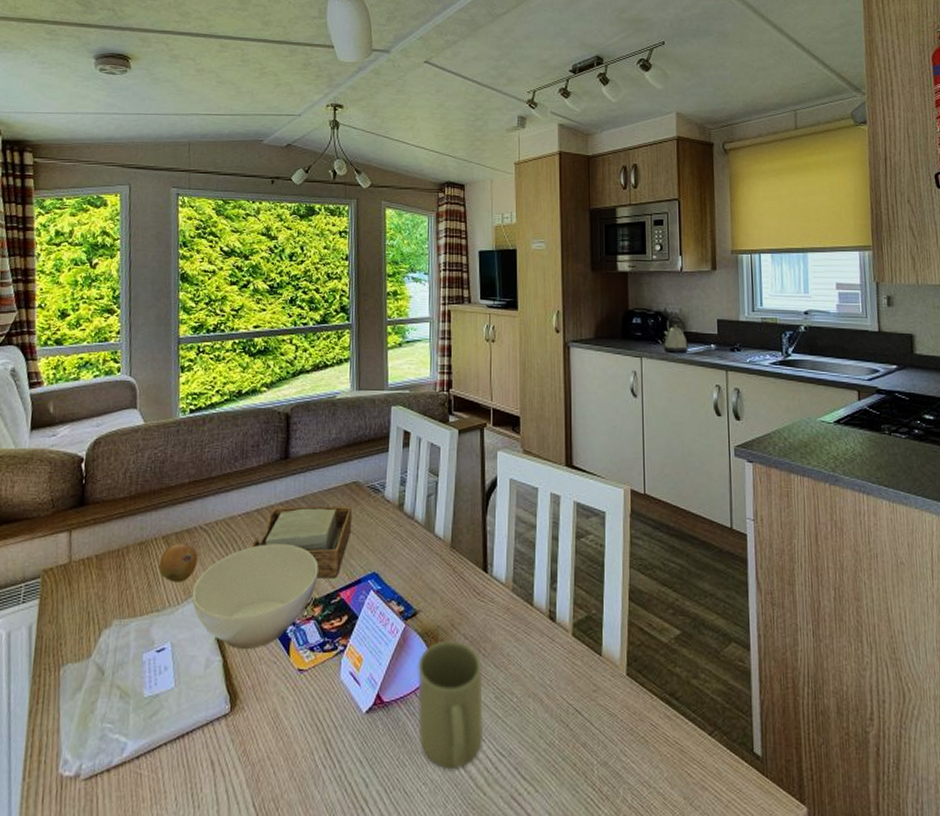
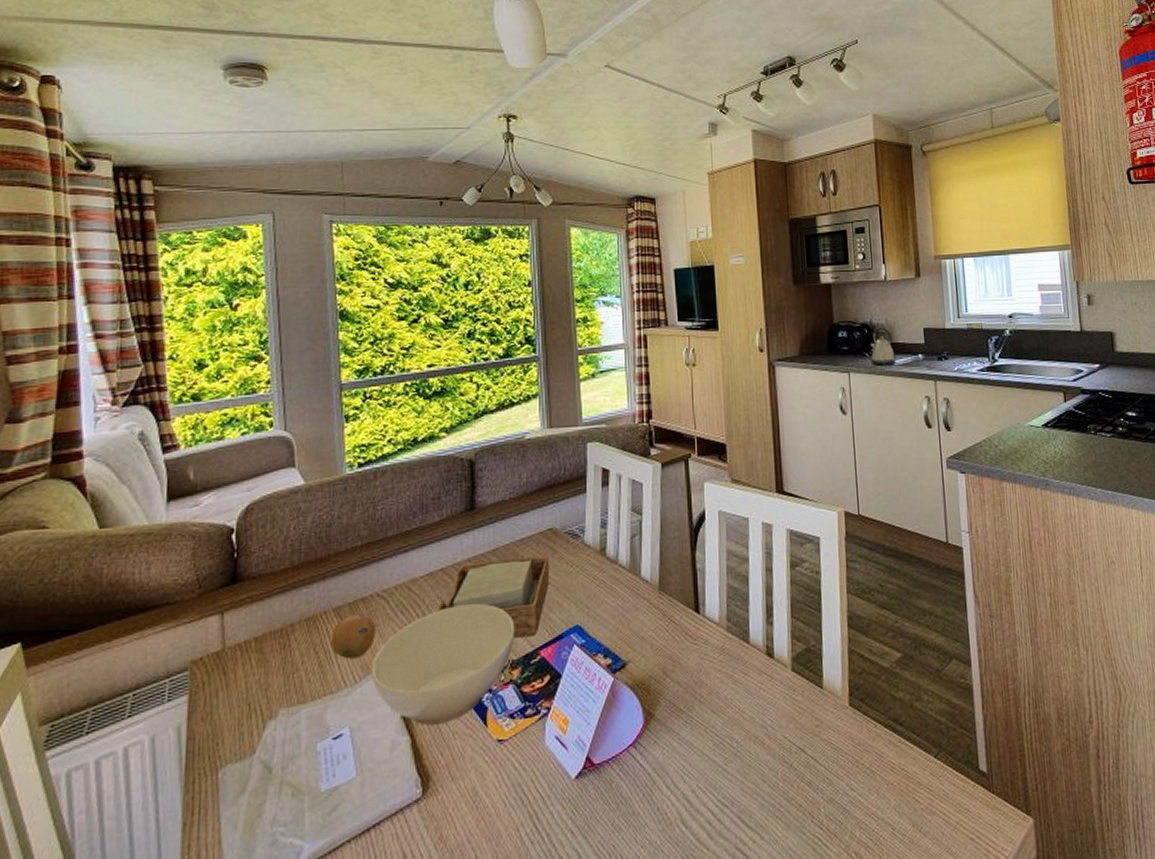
mug: present [417,640,484,770] -> none [628,689,704,829]

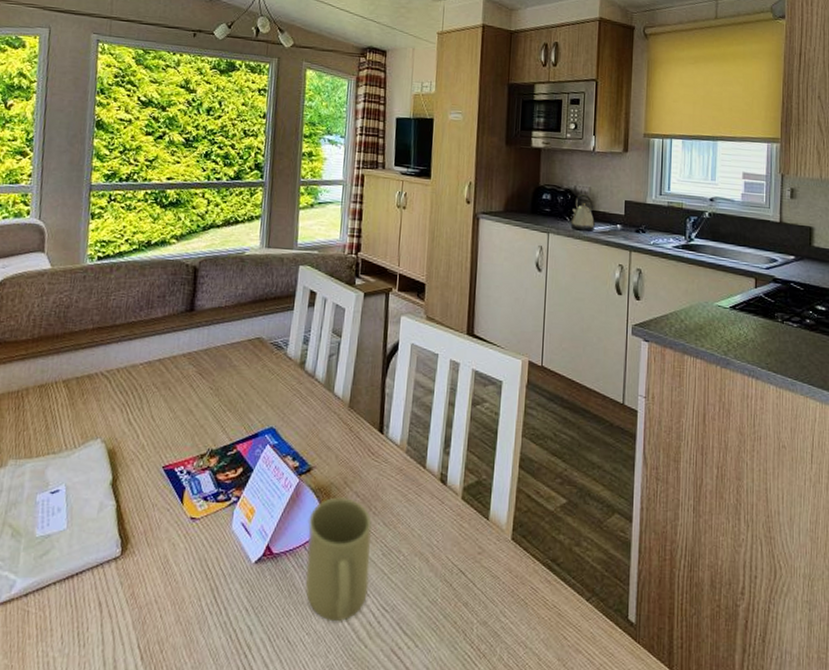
fruit: present [330,613,377,659] -> none [57,387,98,427]
bowl: present [371,603,515,726] -> none [88,393,217,496]
napkin holder: present [435,555,550,638] -> none [150,358,254,431]
mug: none [628,689,704,829] -> present [304,497,372,622]

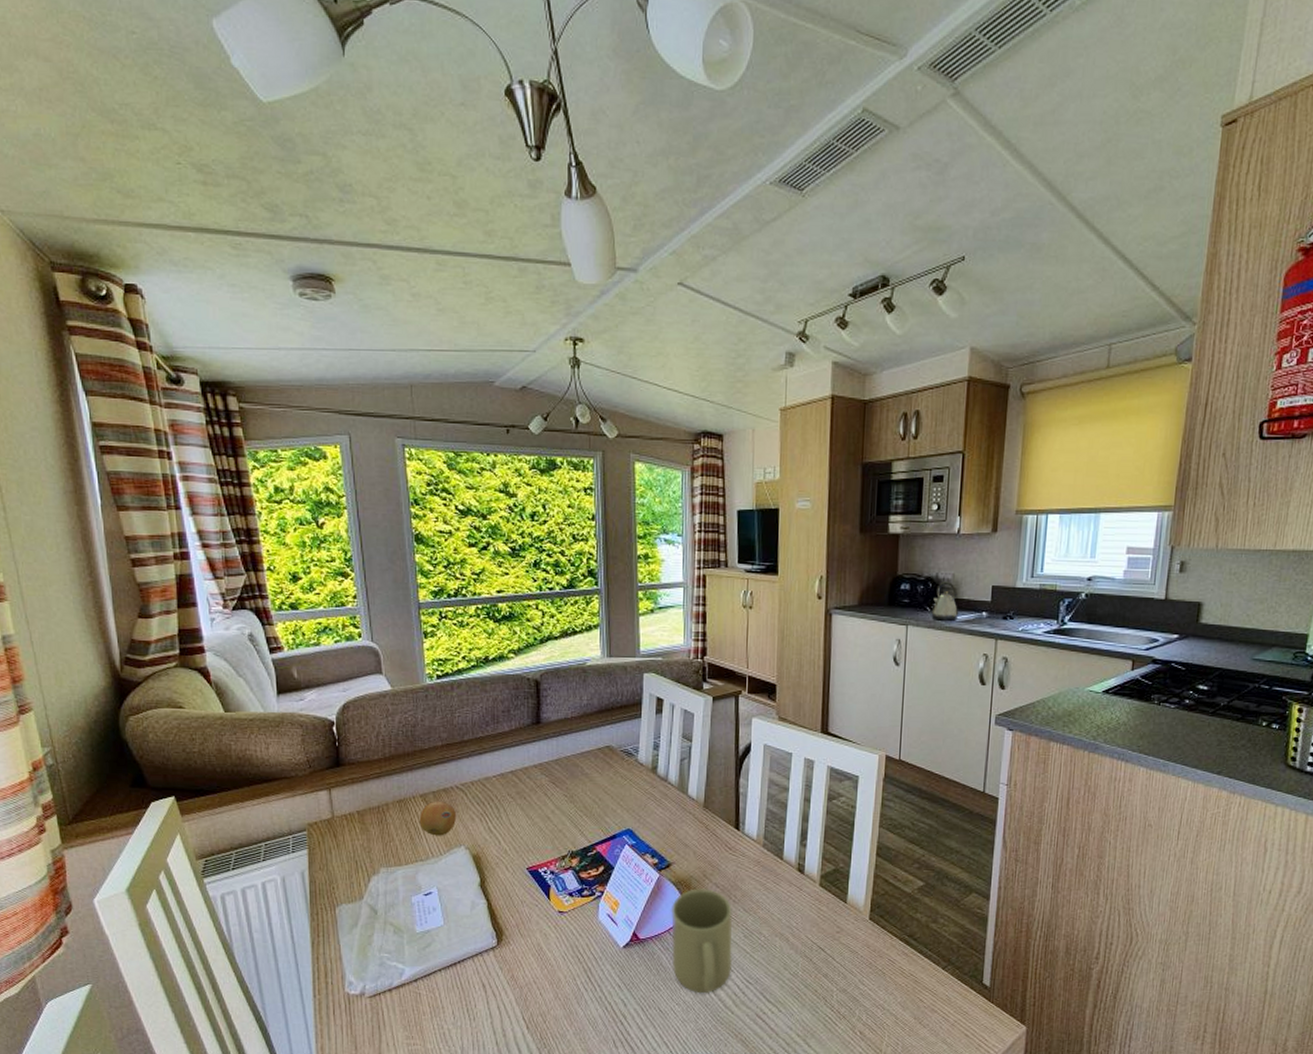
fruit: none [57,387,98,427] -> present [419,800,457,836]

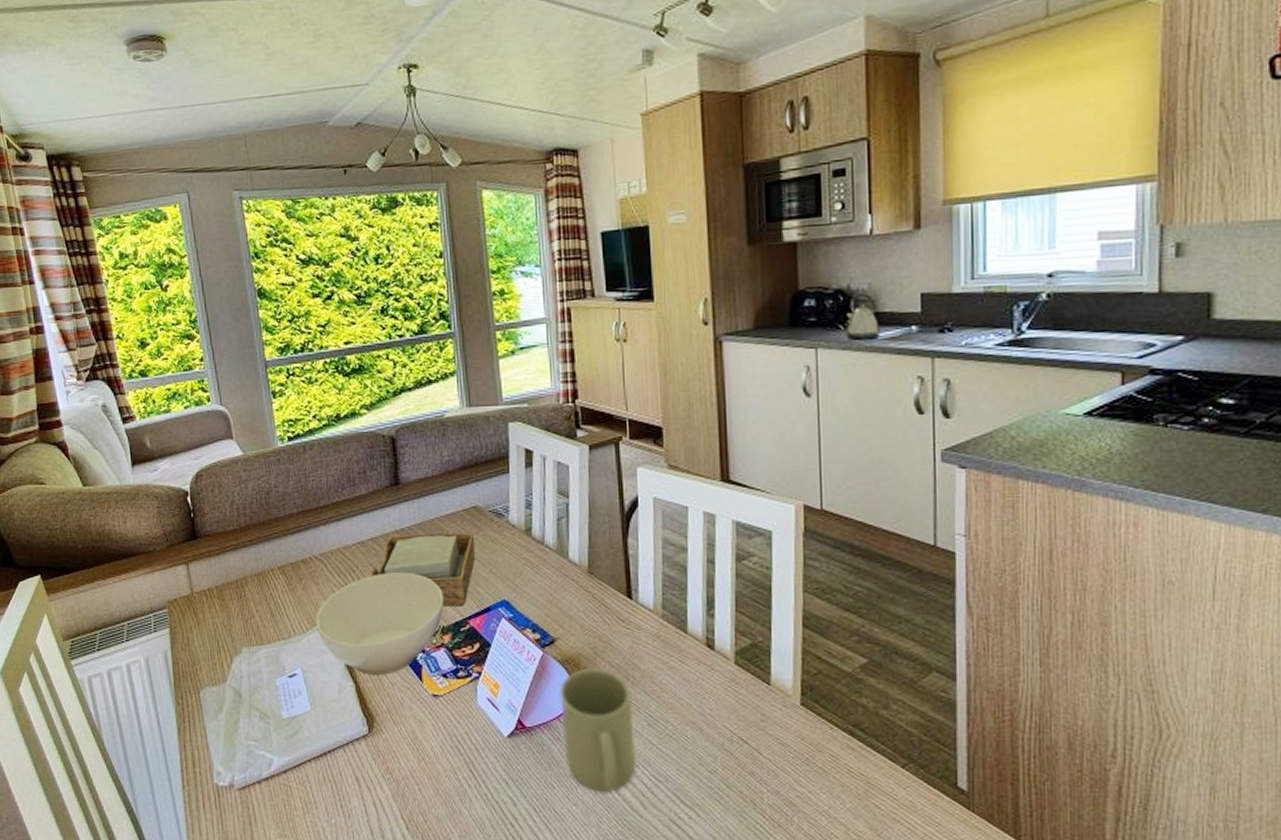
fruit: present [419,800,457,836] -> none [278,573,318,612]
bowl: none [453,802,574,895] -> present [315,573,444,676]
napkin holder: none [506,768,606,834] -> present [369,532,476,607]

